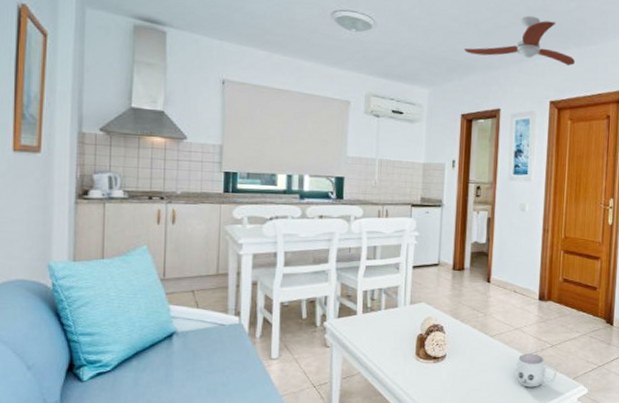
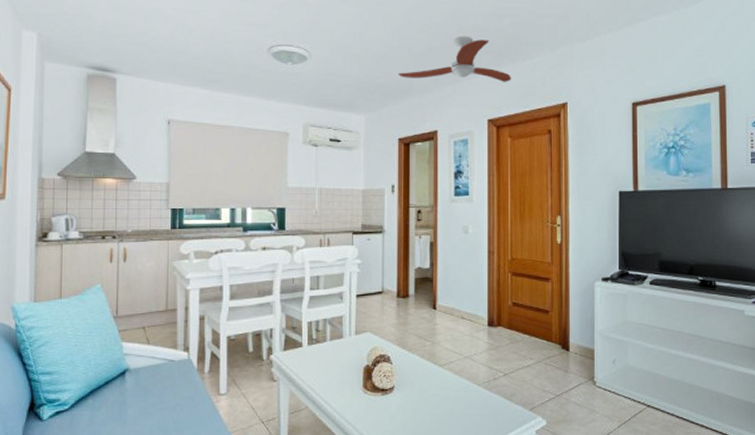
mug: present [515,353,557,388] -> none [467,383,511,420]

